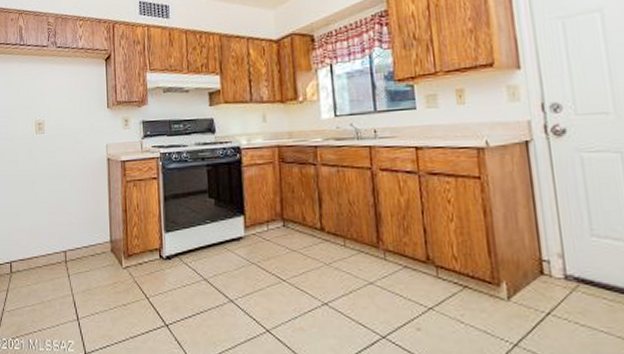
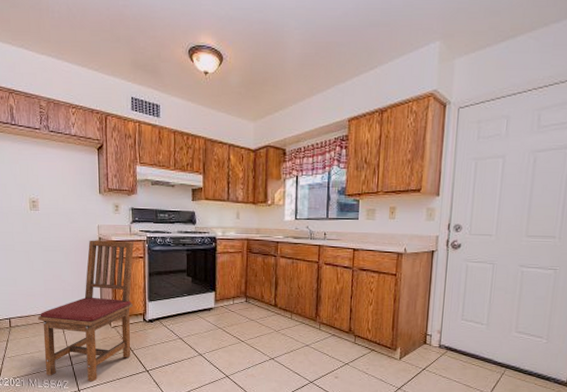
dining chair: none [41,159,147,342] -> present [38,239,134,382]

